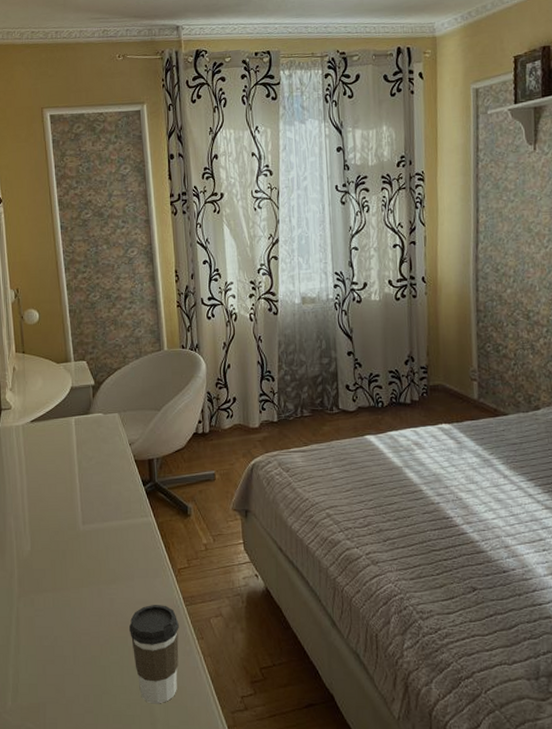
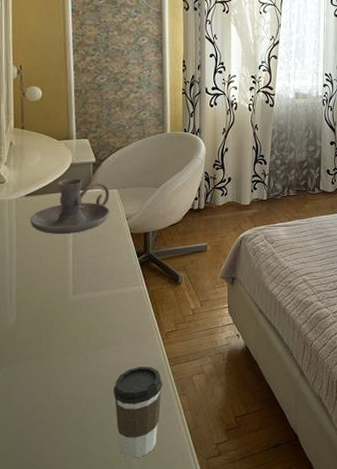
candle holder: none [37,403,113,462] -> present [30,178,110,235]

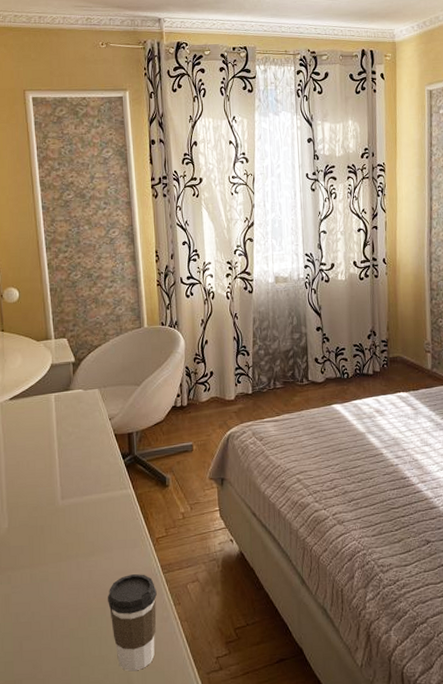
candle holder: present [30,178,110,235] -> none [16,379,93,438]

